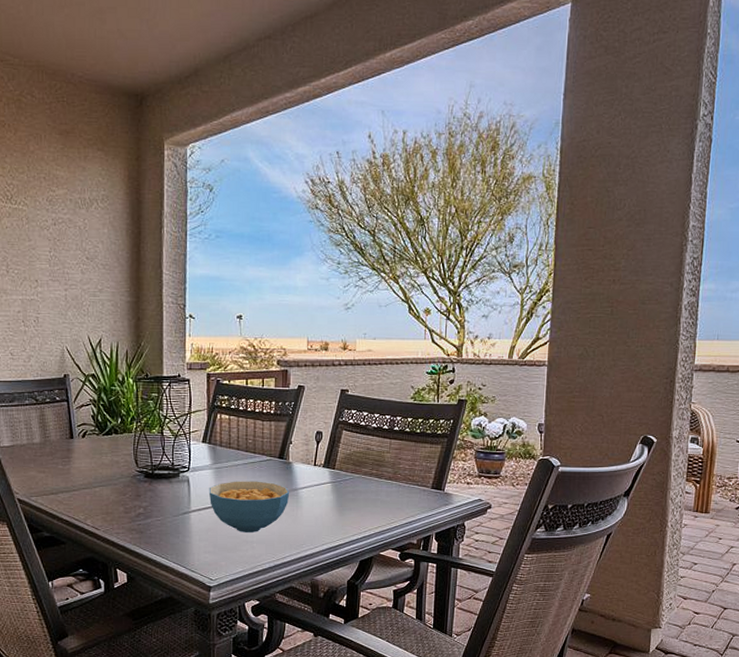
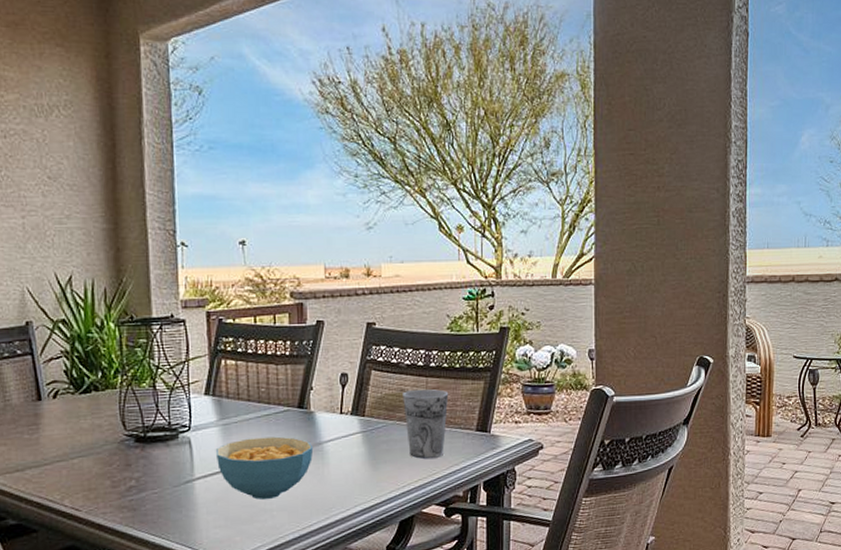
cup: none [368,449,409,509] -> present [403,389,449,459]

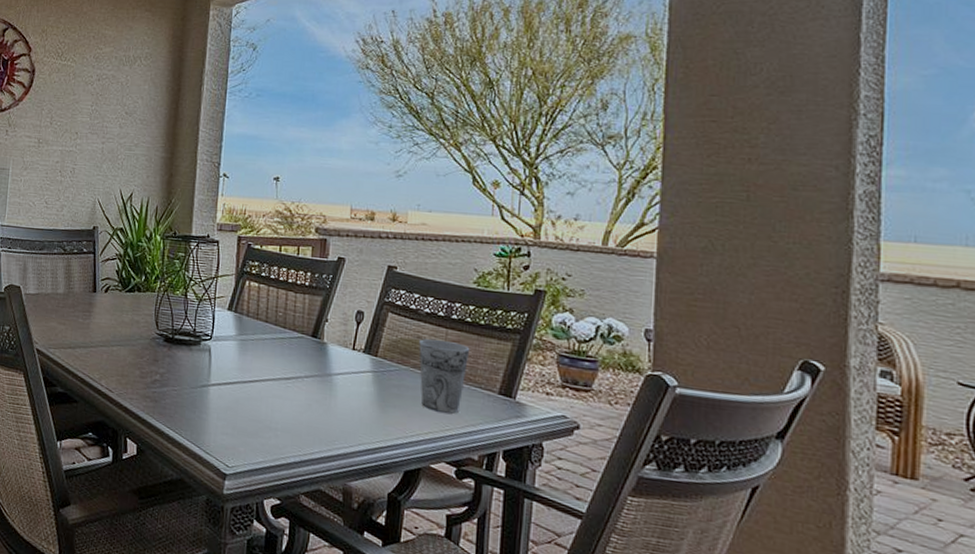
cereal bowl: present [215,436,314,500] -> none [231,356,323,419]

